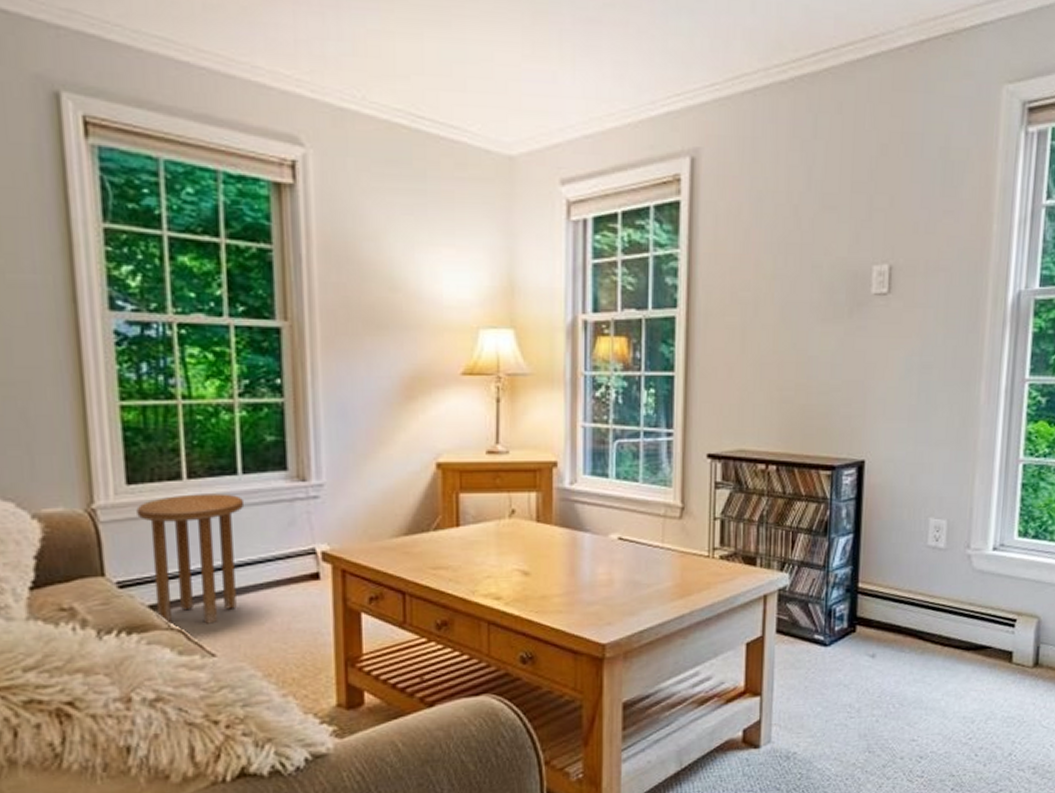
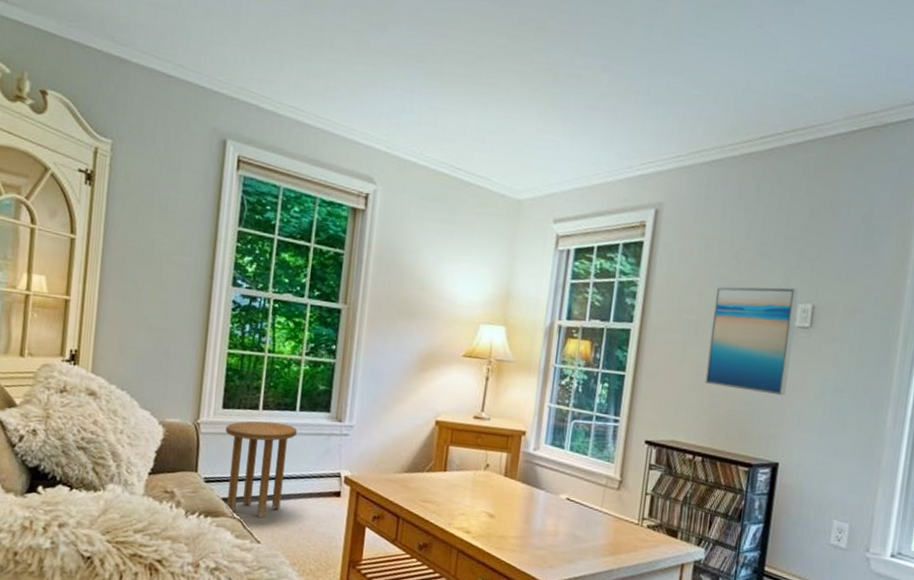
wall art: none [772,246,873,380] -> present [705,286,799,396]

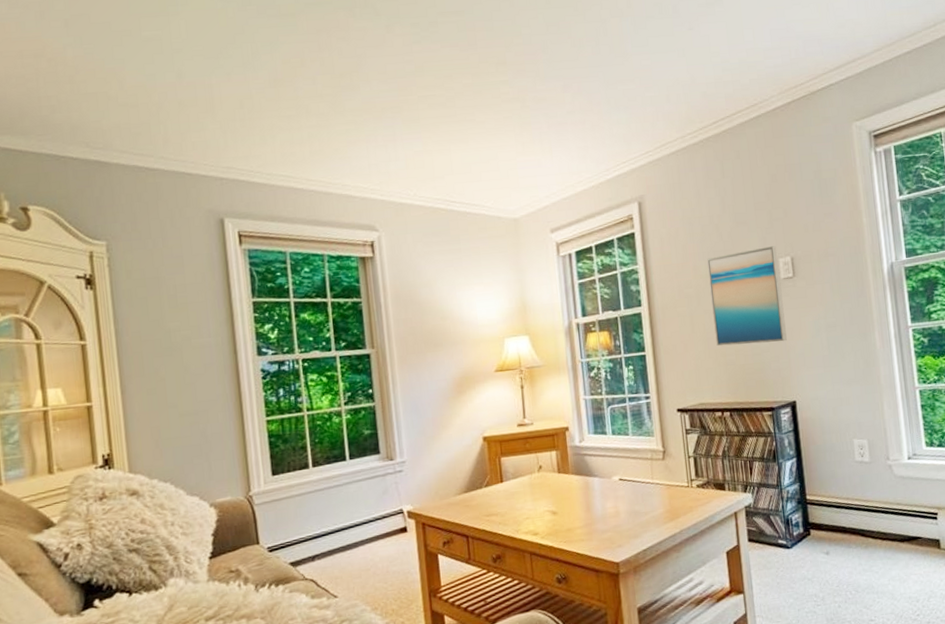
side table: present [225,421,298,519] -> none [279,475,352,575]

